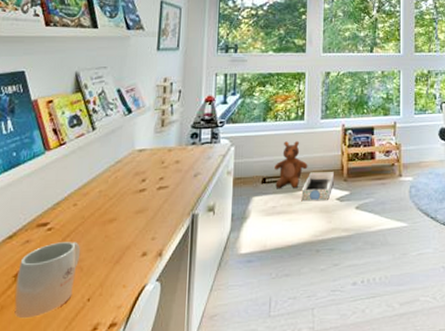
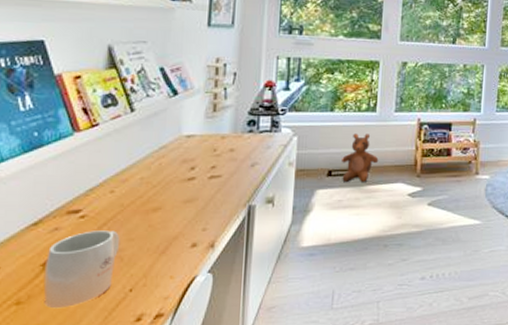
toy box: present [301,172,334,200] -> none [370,167,406,195]

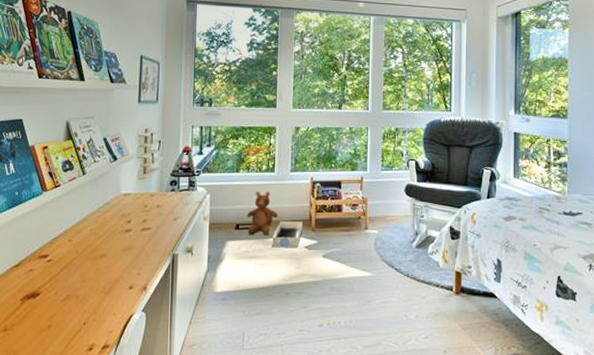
mug: present [43,230,121,309] -> none [22,272,77,336]
toy box: none [370,167,406,195] -> present [272,221,302,247]

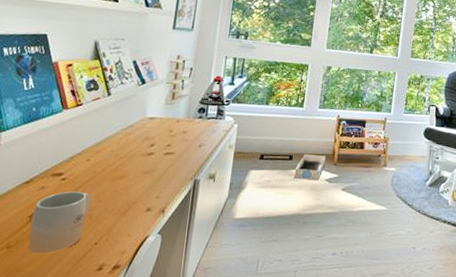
mug: none [22,272,77,336] -> present [28,191,91,254]
teddy bear: present [247,191,278,235] -> none [272,124,303,166]

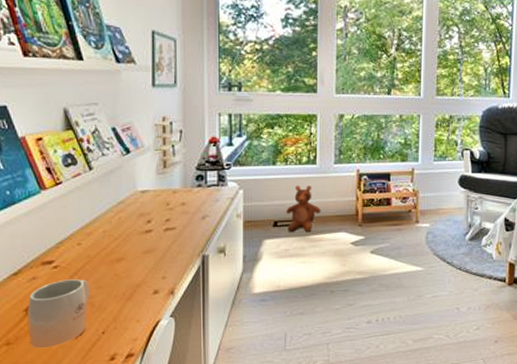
teddy bear: none [272,124,303,166] -> present [286,186,321,232]
toy box: present [294,154,326,180] -> none [315,217,348,244]

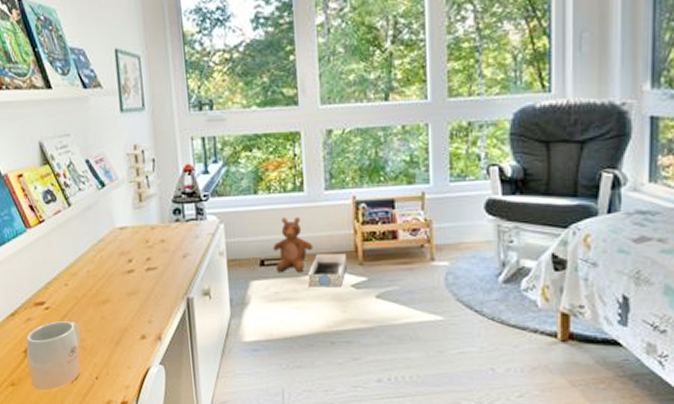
toy box: none [315,217,348,244] -> present [308,254,347,286]

